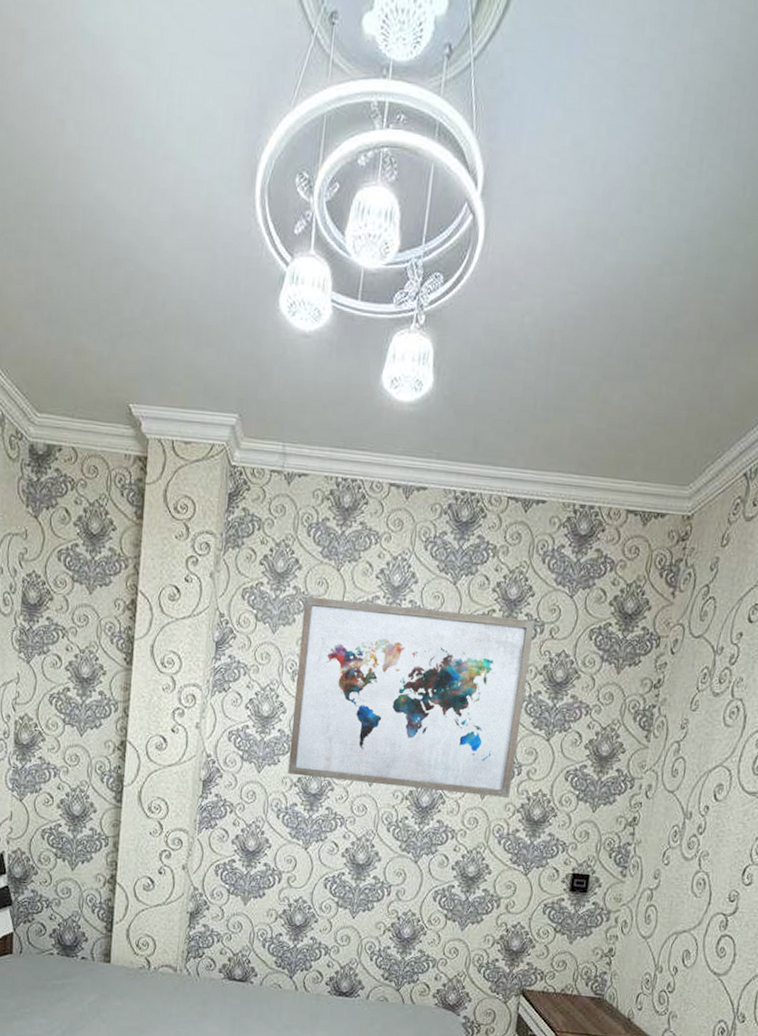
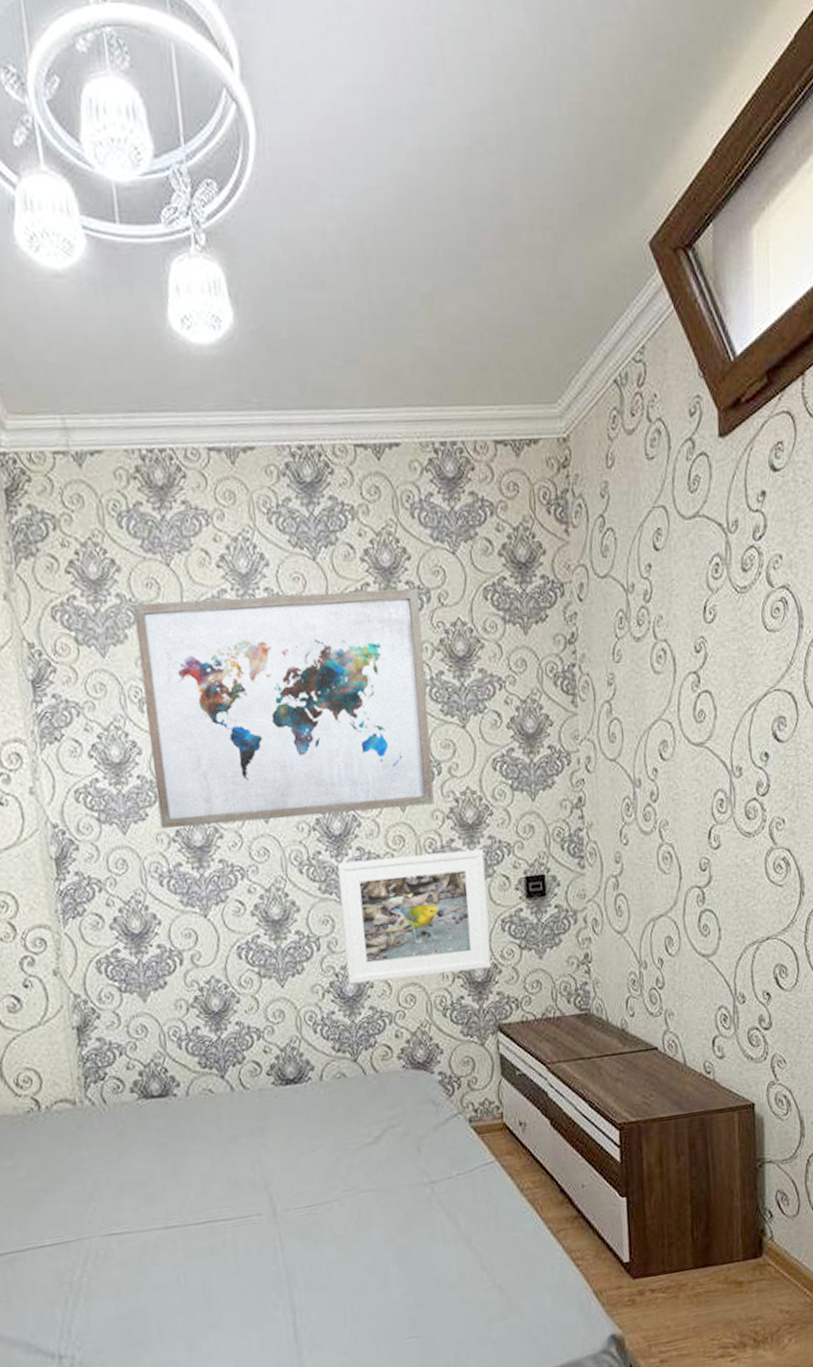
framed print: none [406,829,542,941] -> present [337,849,492,985]

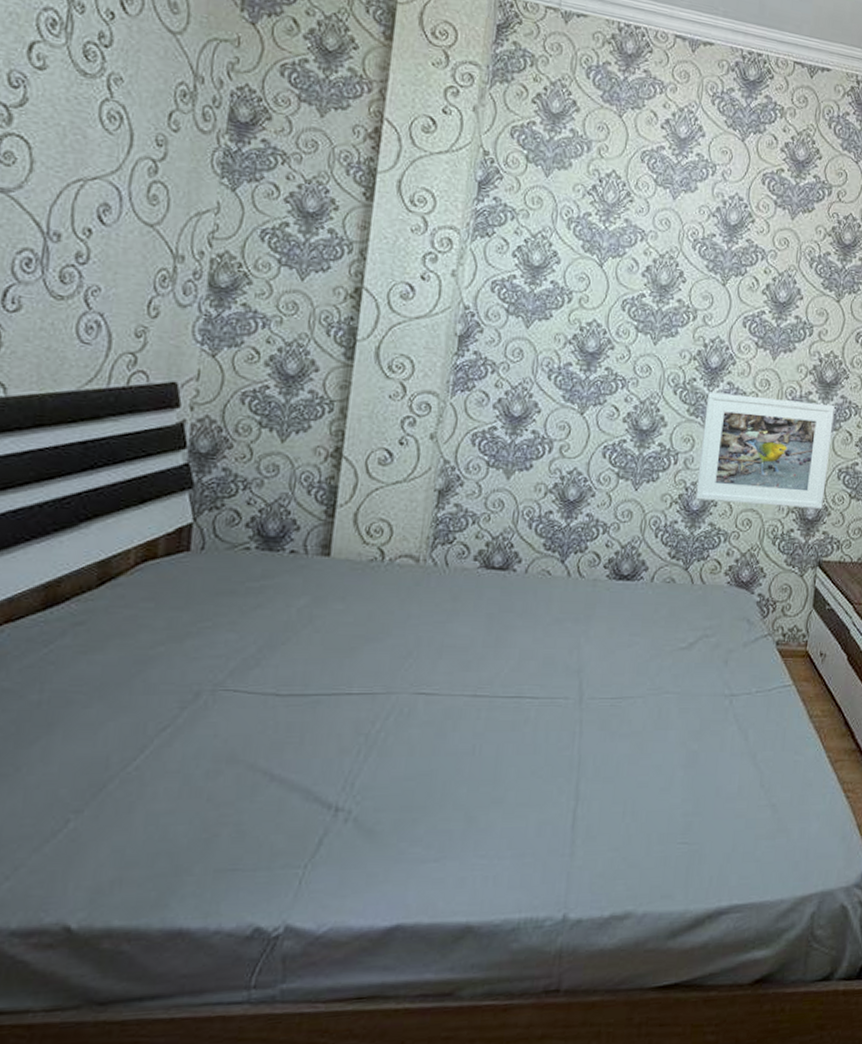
wall art: present [132,588,434,829] -> none [561,140,823,359]

